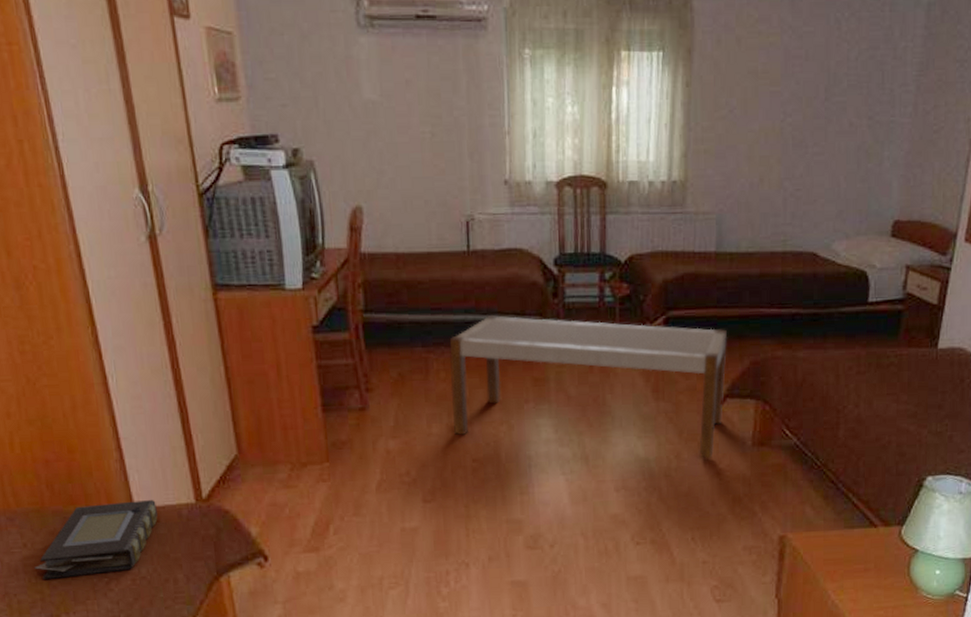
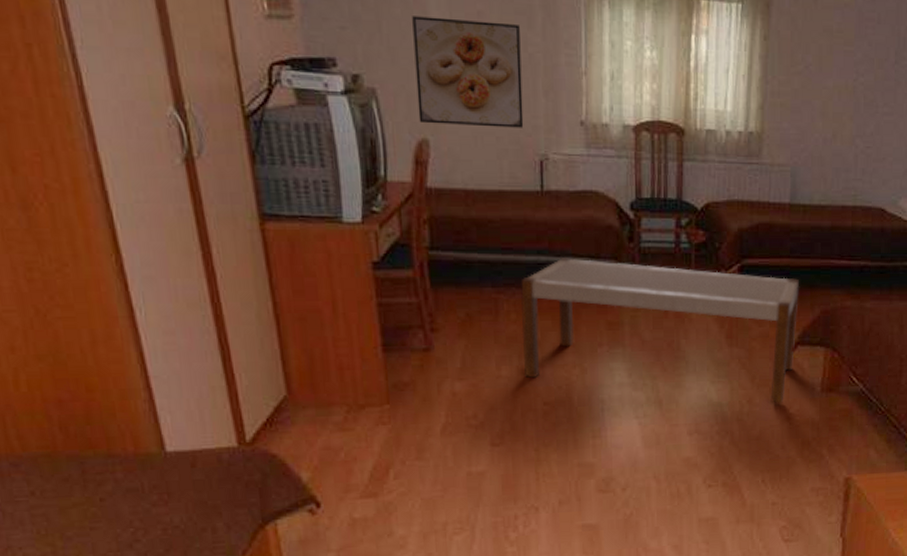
book: present [34,500,158,581] -> none [44,444,194,532]
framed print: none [346,88,450,192] -> present [412,16,524,128]

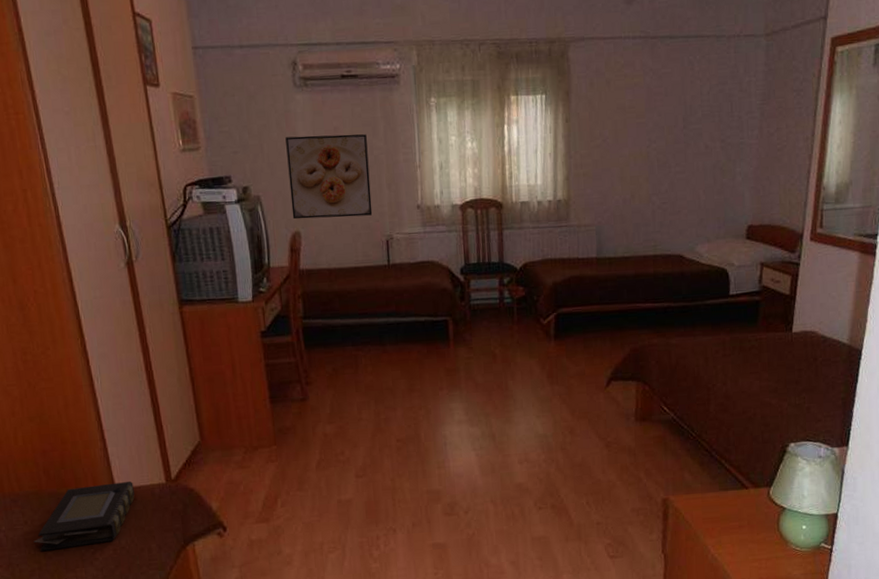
book: none [44,444,194,532] -> present [33,482,135,552]
bench: present [520,258,800,404] -> none [374,317,610,434]

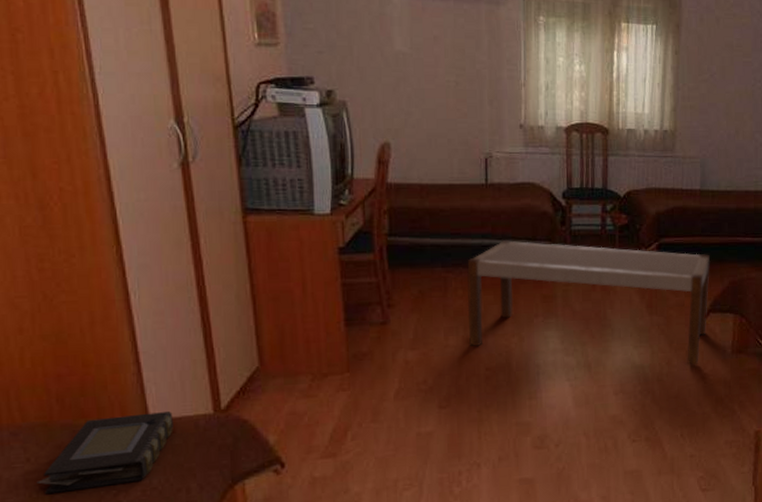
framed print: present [285,134,373,220] -> none [379,41,472,131]
bench: none [374,317,610,434] -> present [467,240,711,365]

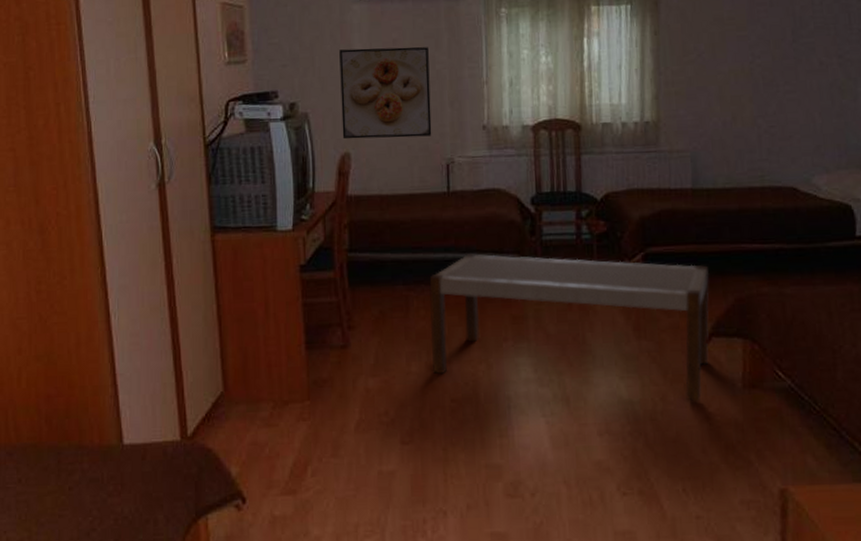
book: present [36,412,173,495] -> none [26,437,144,518]
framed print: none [379,41,472,131] -> present [339,46,432,139]

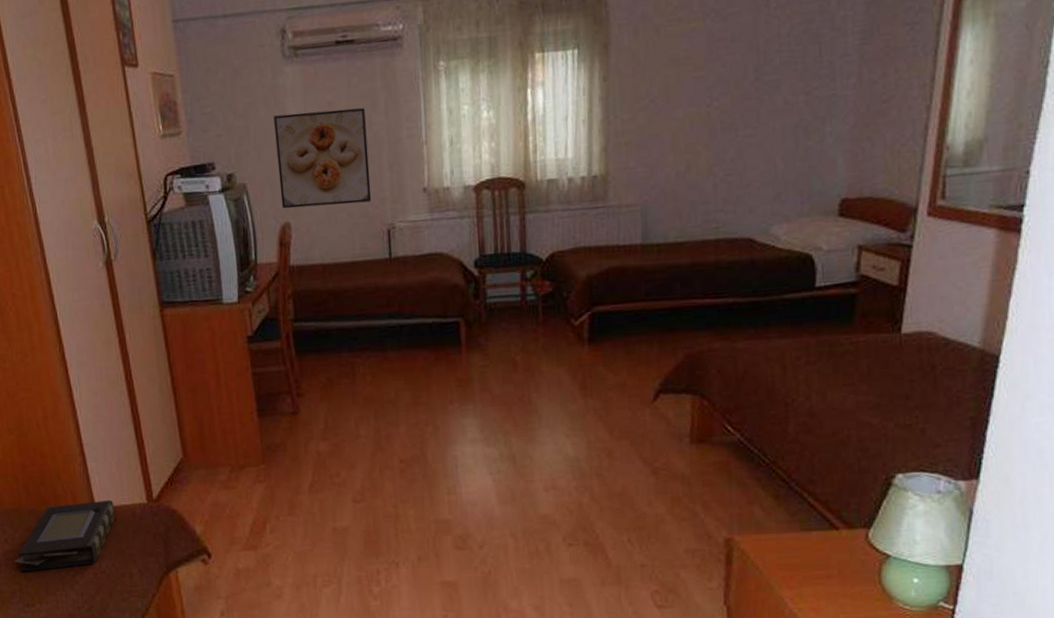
book: none [26,437,144,518] -> present [14,500,115,573]
bench: present [429,254,710,402] -> none [374,319,659,457]

